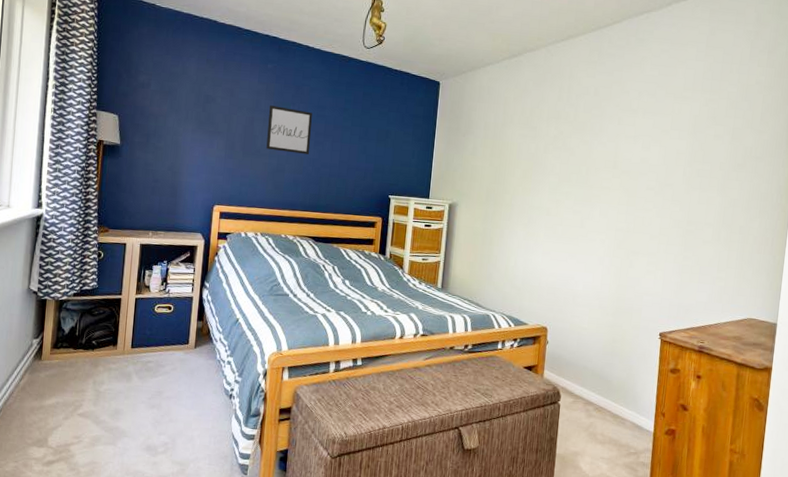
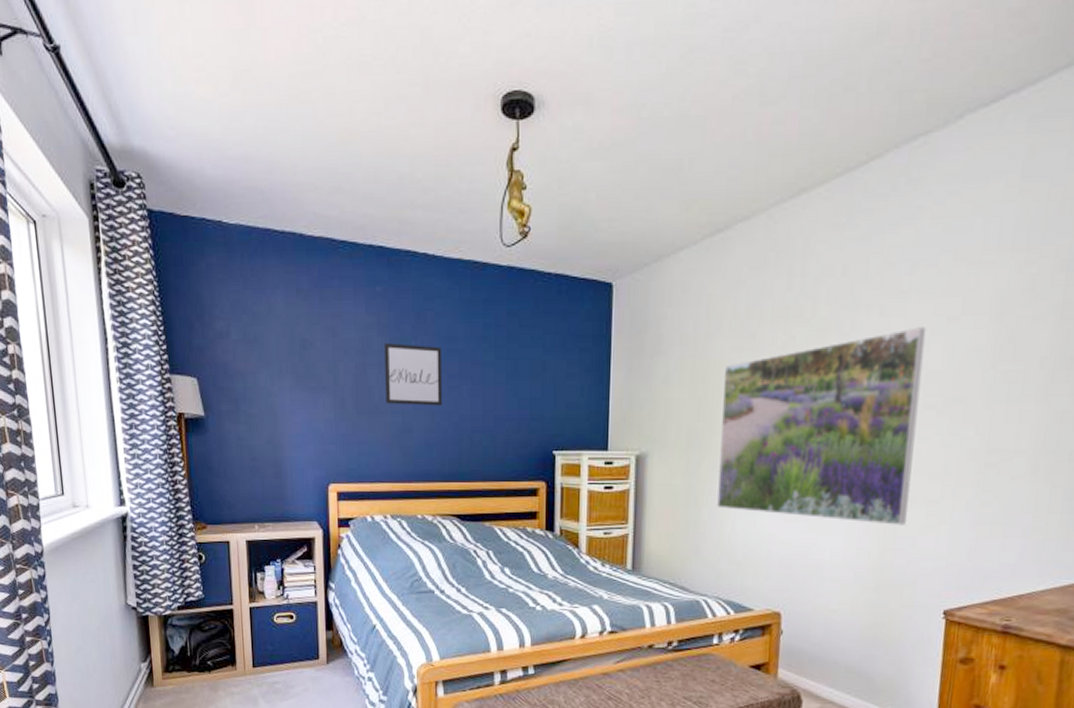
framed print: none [505,134,648,270] -> present [716,327,926,526]

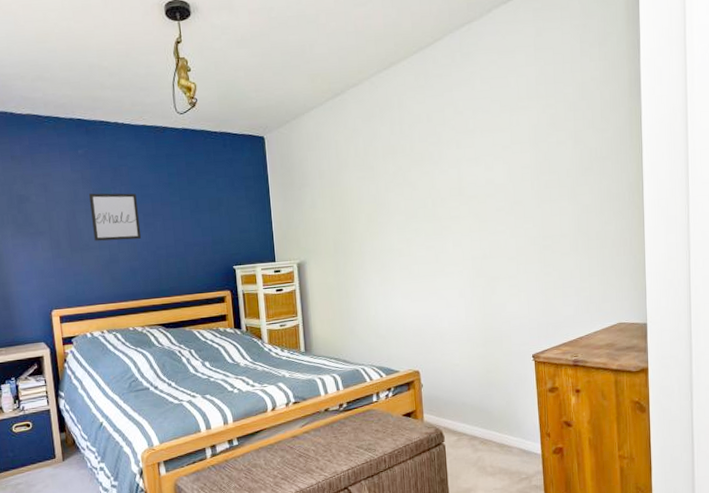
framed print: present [716,327,926,526] -> none [354,154,498,297]

